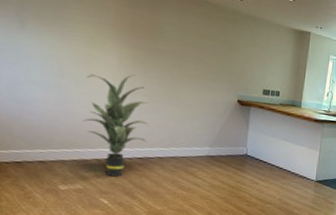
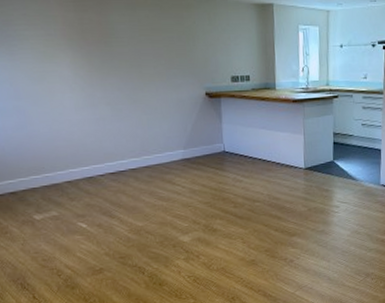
indoor plant: present [83,74,149,177] -> none [44,84,117,198]

